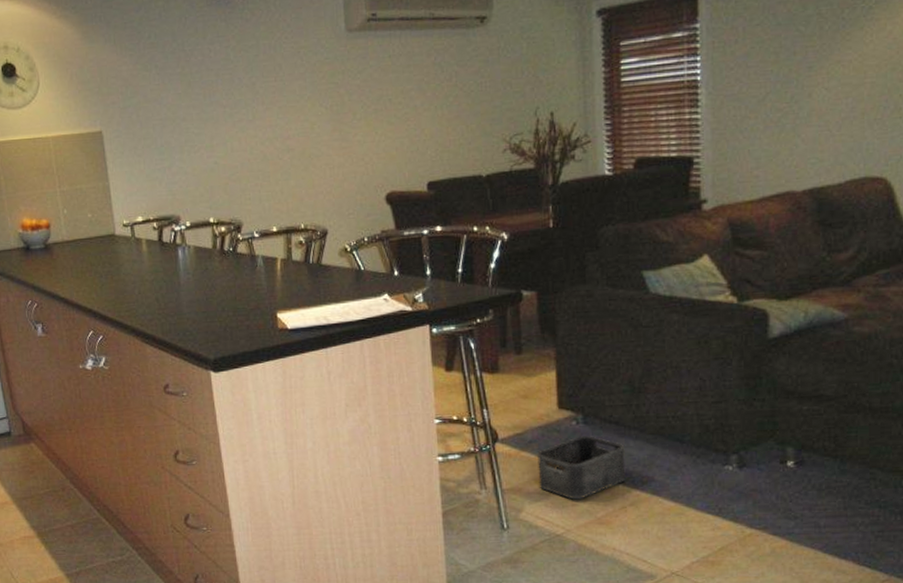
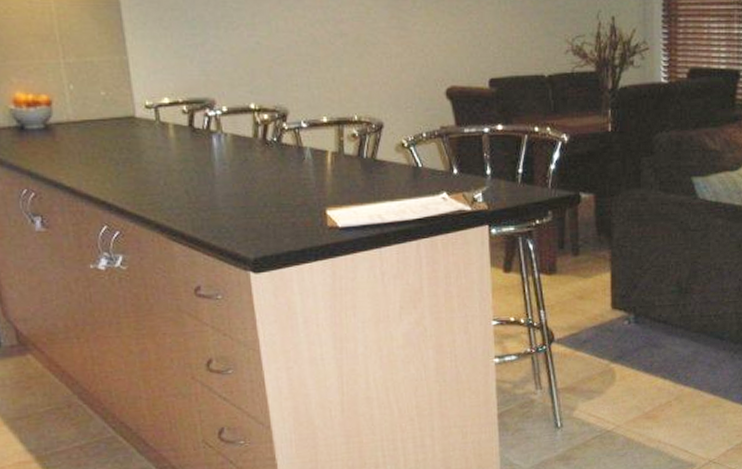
storage bin: present [537,436,626,500] -> none [591,335,672,397]

